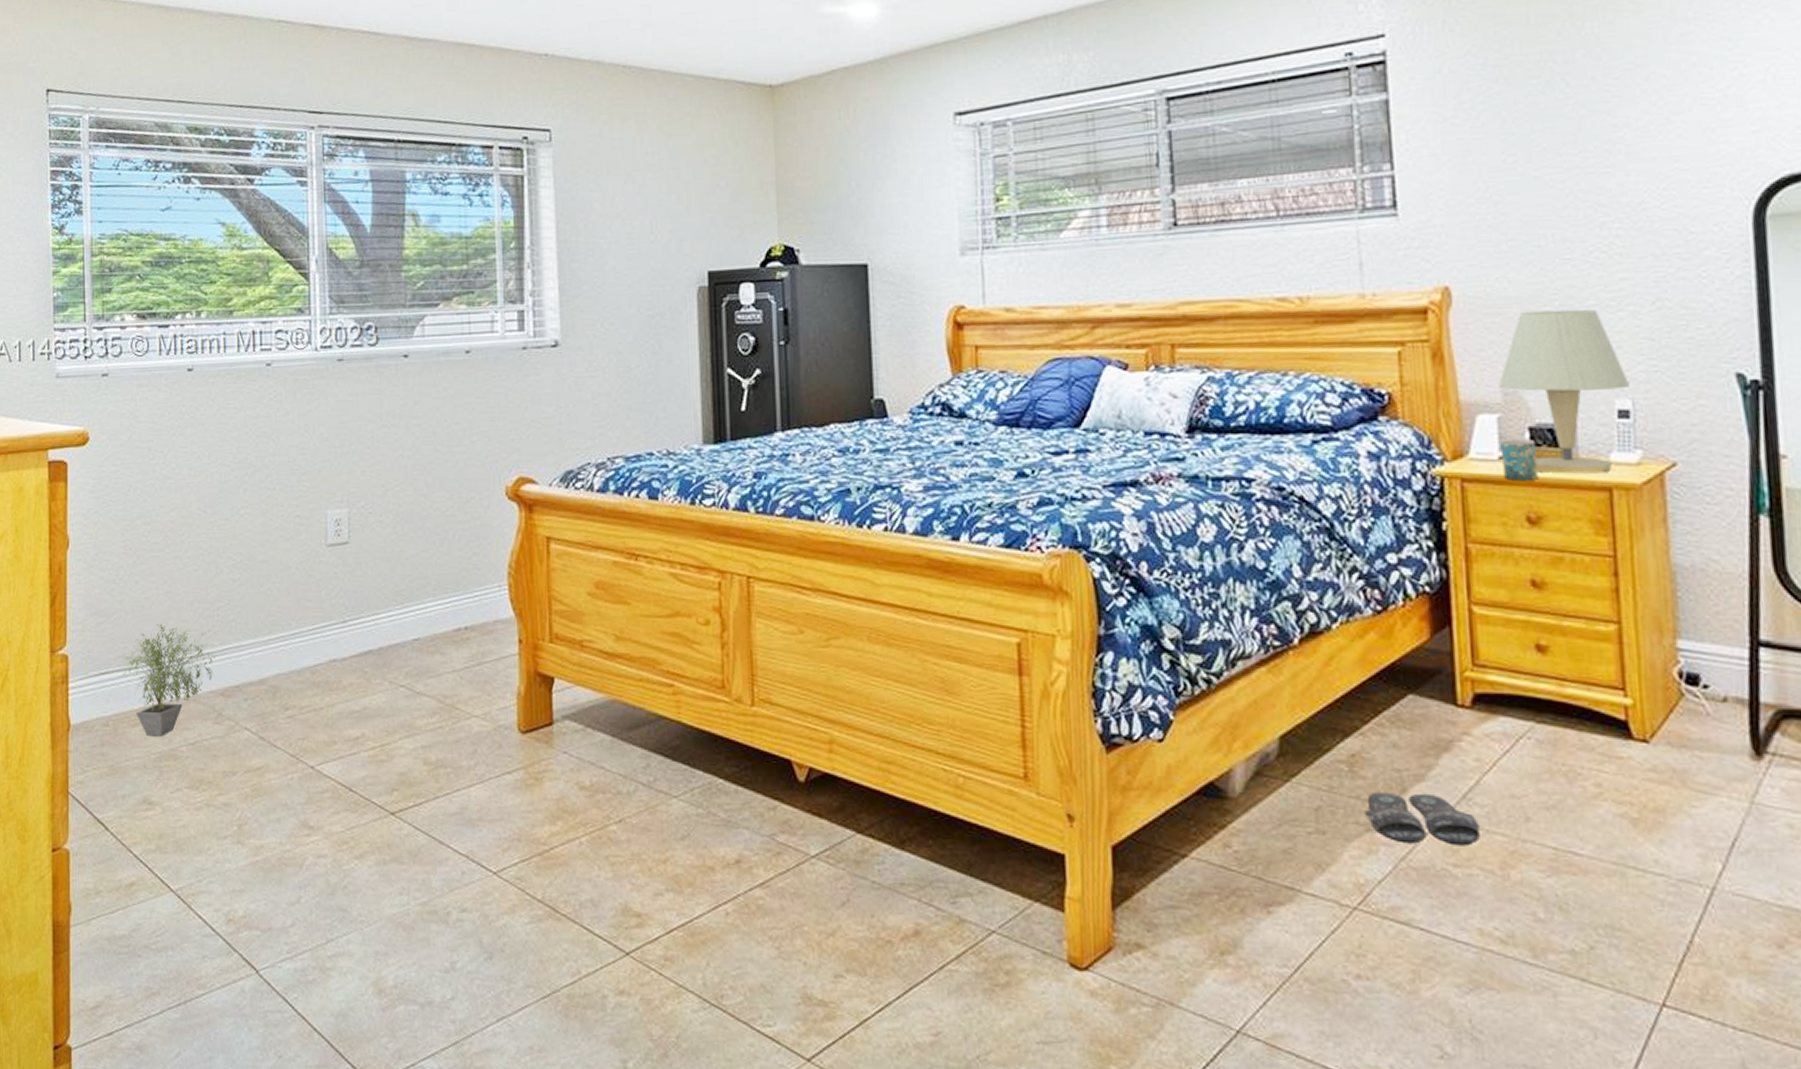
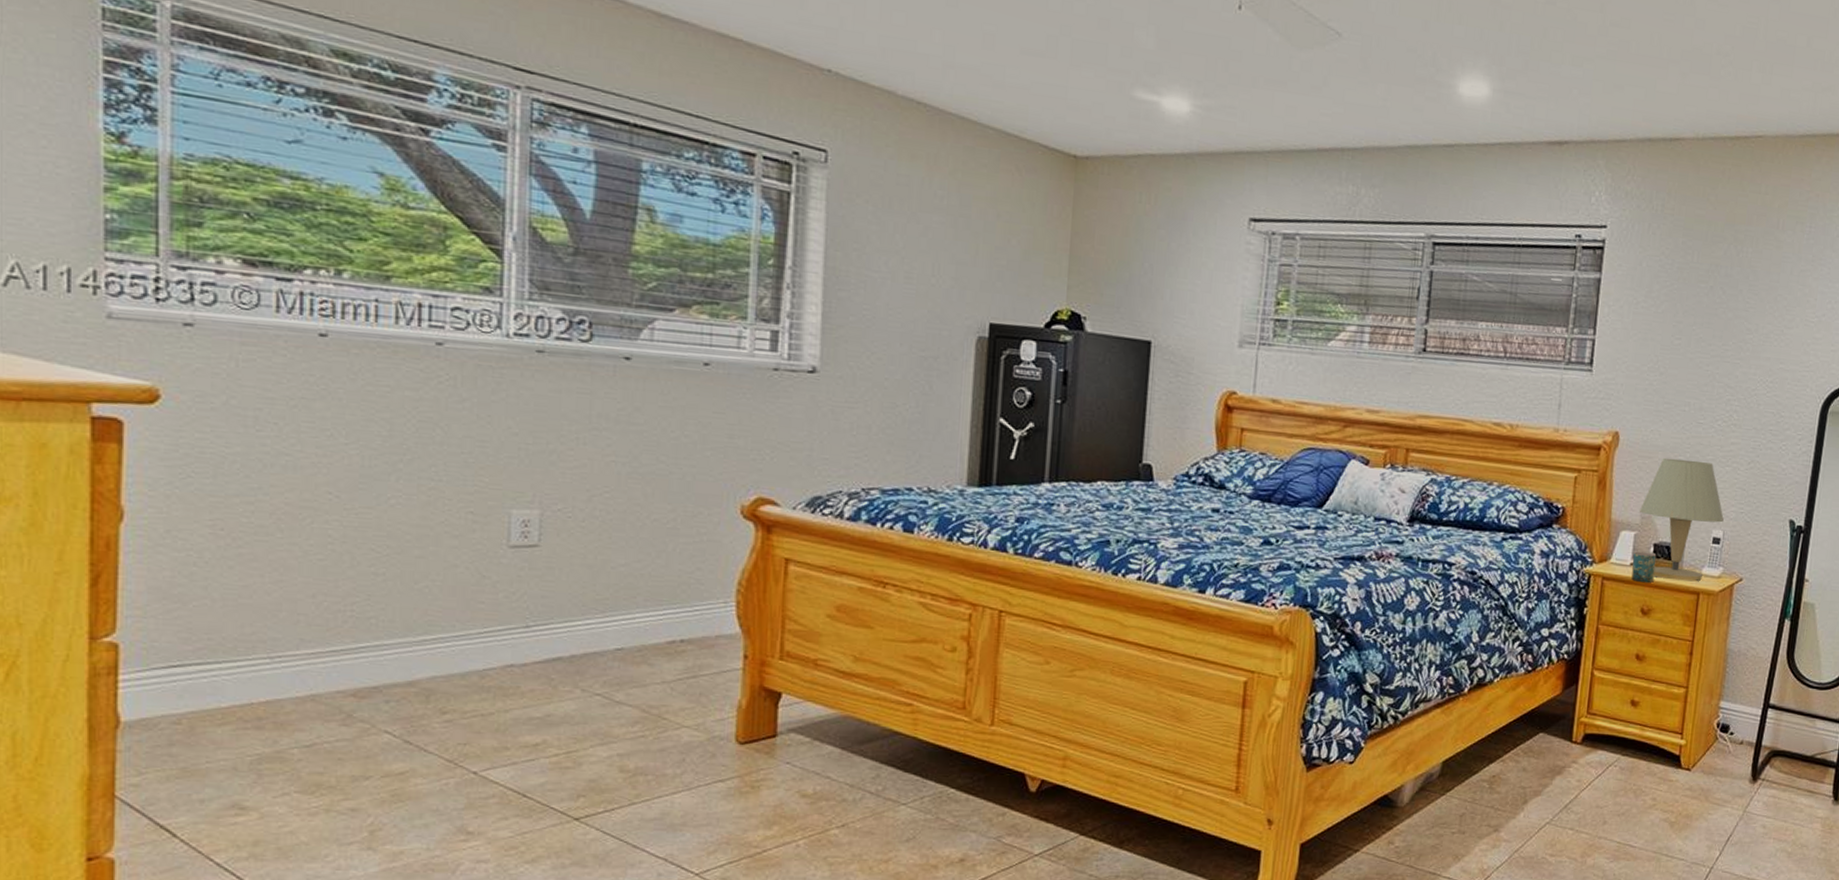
potted plant: present [123,624,216,737] -> none [205,616,348,738]
slippers: present [1364,791,1480,845] -> none [1495,803,1572,840]

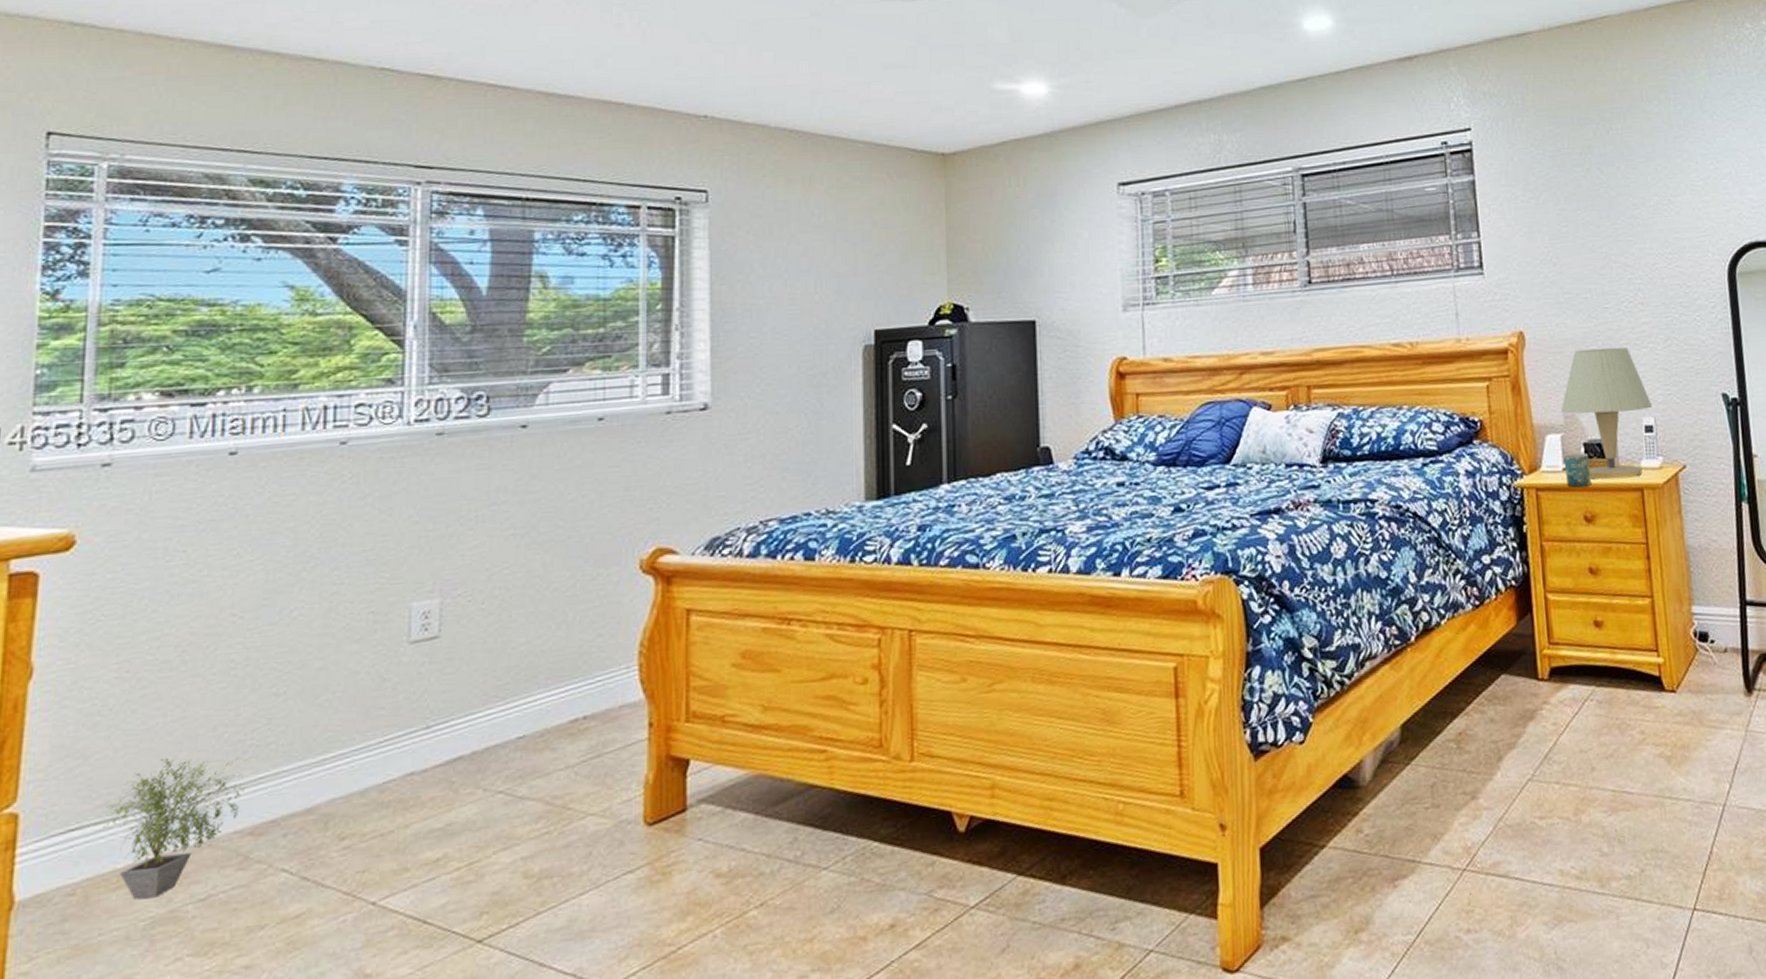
potted plant: none [205,616,348,738] -> present [103,758,248,900]

